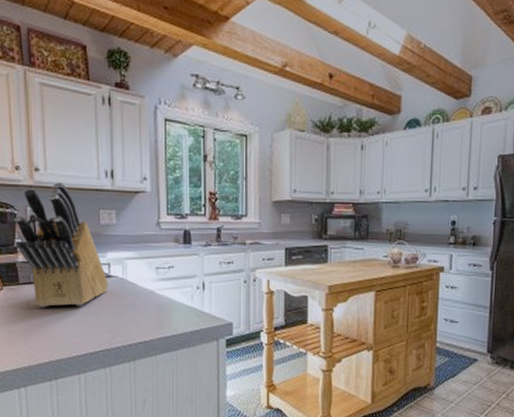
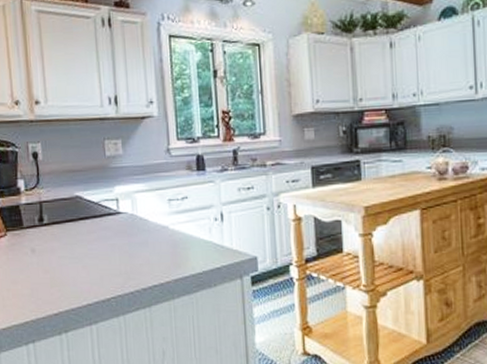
knife block: present [14,182,108,307] -> none [15,114,118,252]

